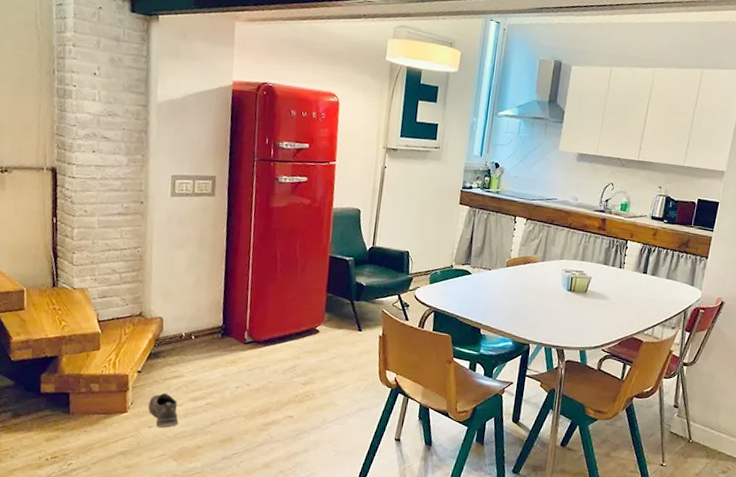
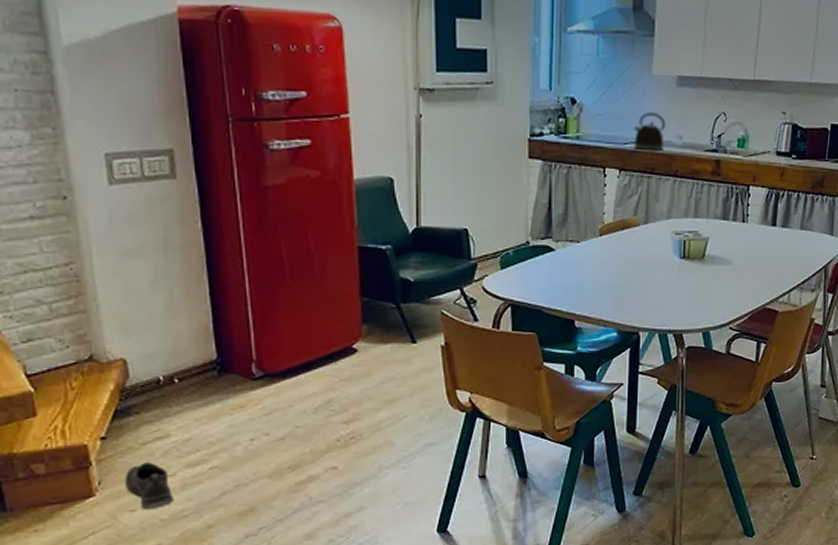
kettle: none [539,178,566,208] -> present [633,111,666,152]

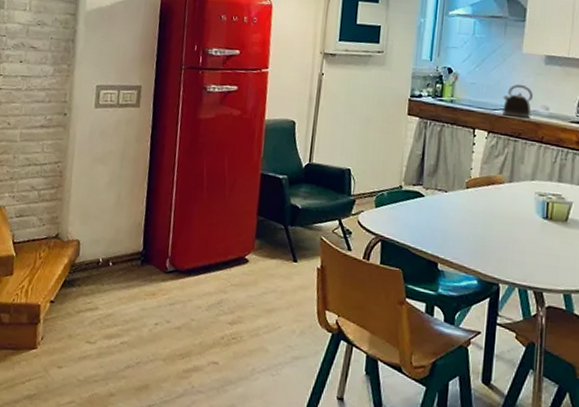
shoe: present [125,461,174,509] -> none [59,327,91,370]

